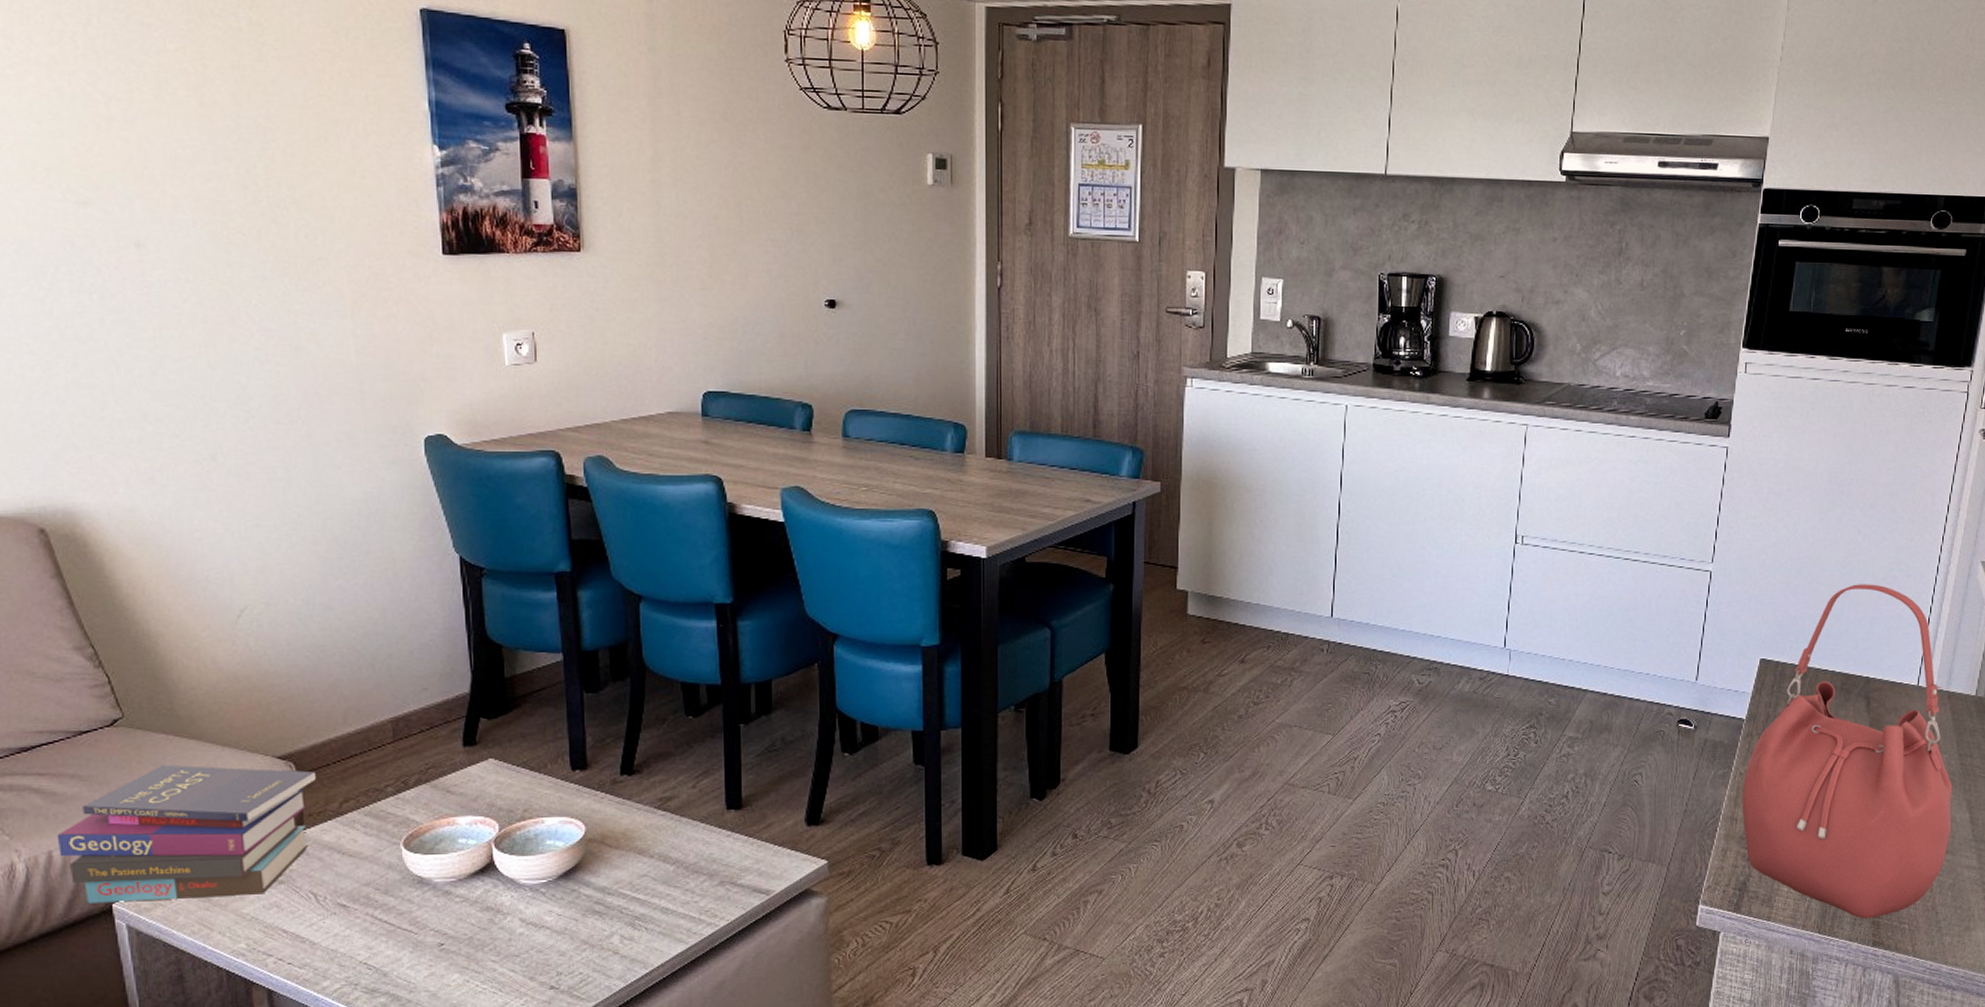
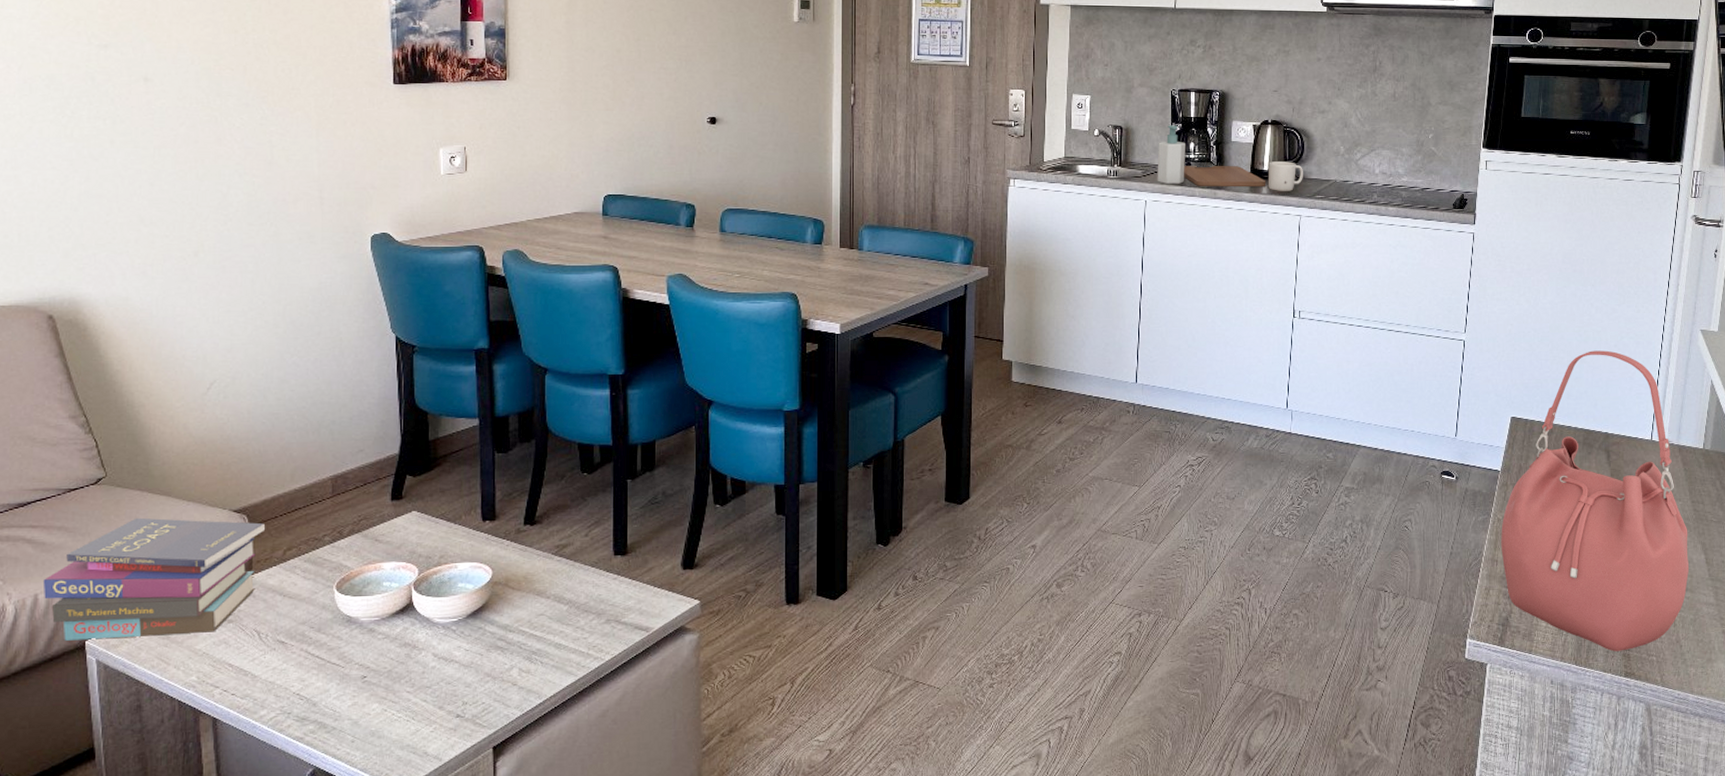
soap bottle: none [1360,316,1396,387] -> present [1157,125,1186,185]
cutting board: none [1391,365,1489,390] -> present [1183,166,1266,186]
mug: none [1490,361,1533,396] -> present [1268,162,1304,191]

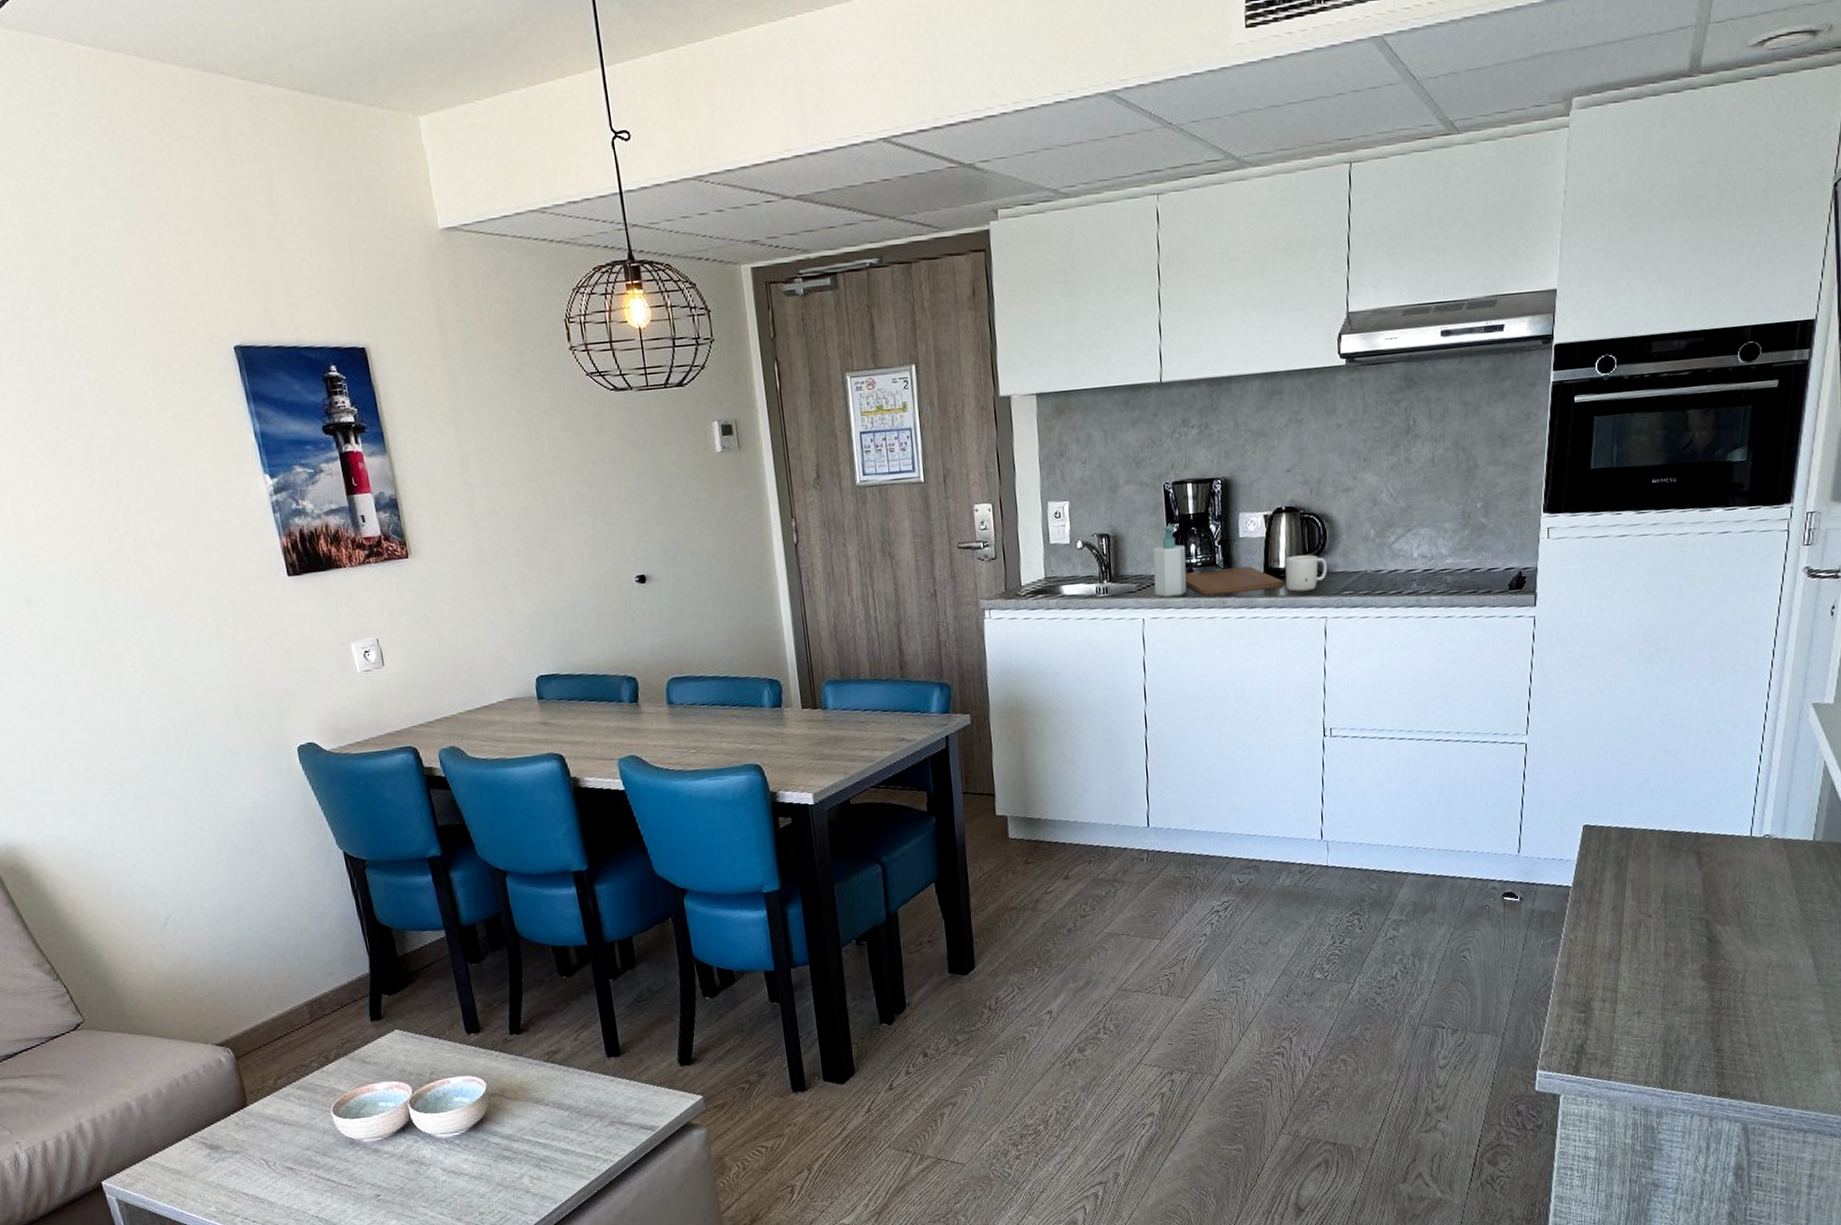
books: present [43,517,266,641] -> none [47,1054,254,1183]
handbag: present [1501,350,1690,652] -> none [1574,738,1795,1071]

